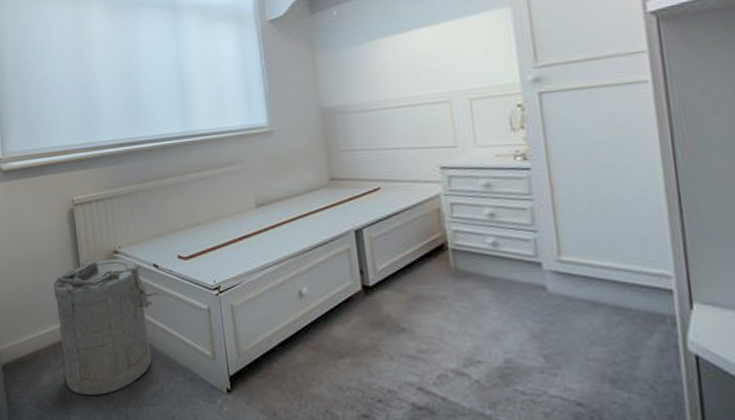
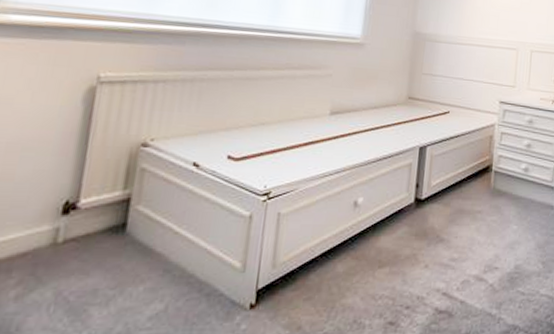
laundry hamper: present [53,258,164,396] -> none [17,150,199,323]

